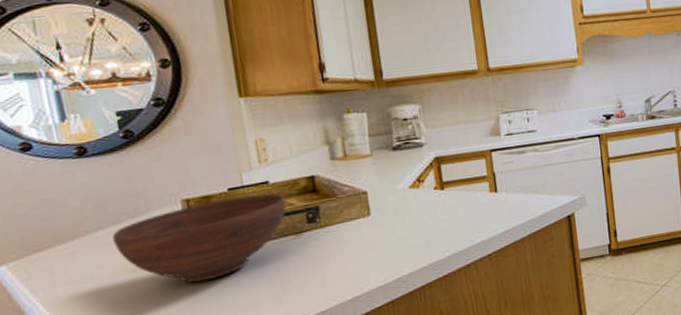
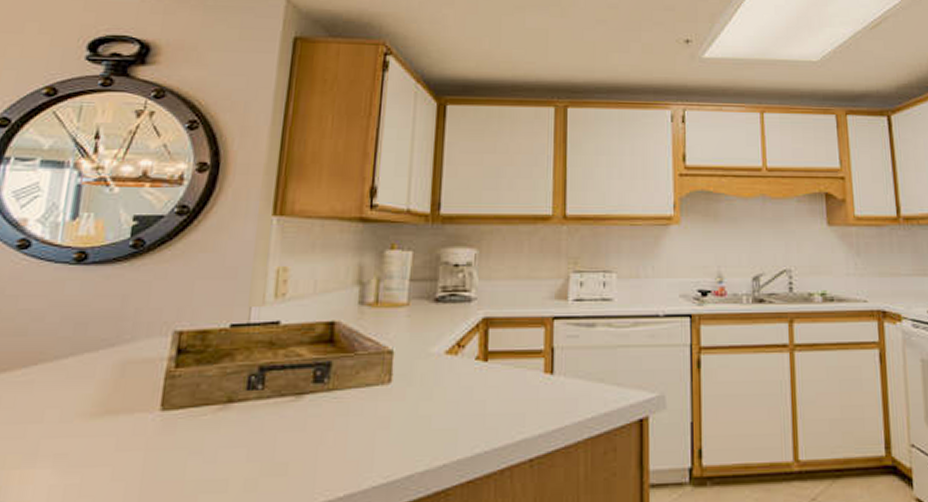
bowl: present [112,193,286,283] -> none [80,337,295,443]

